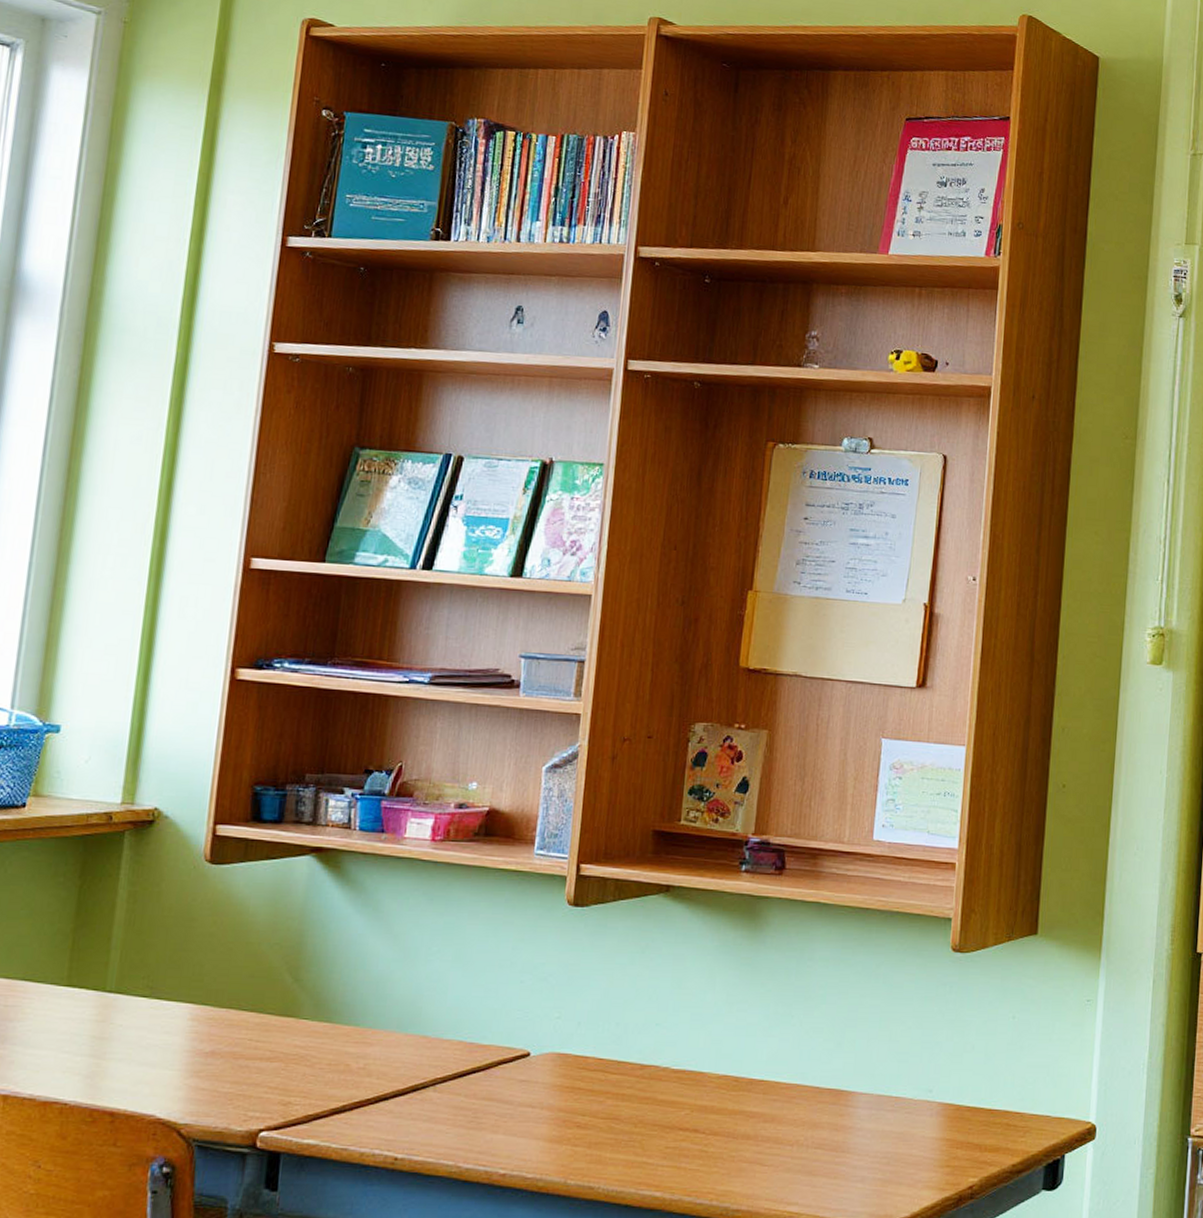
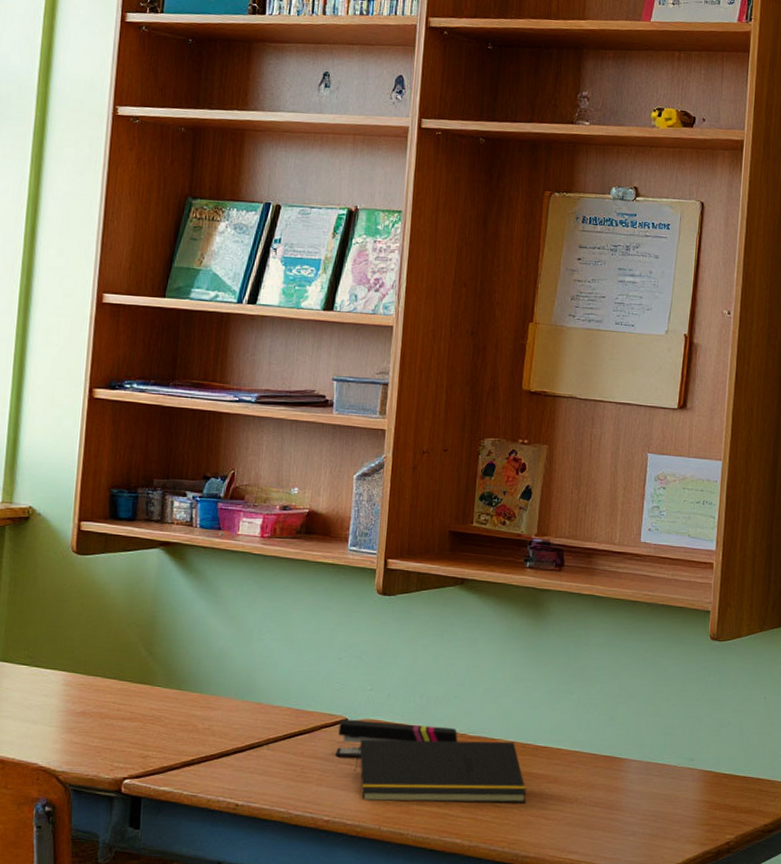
stapler: none [515,1052,660,1098] -> present [335,719,458,758]
notepad: none [535,1075,740,1149] -> present [353,739,527,803]

